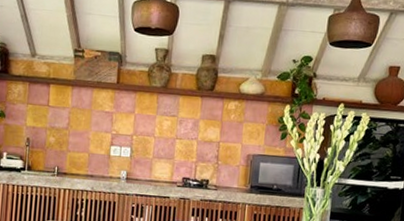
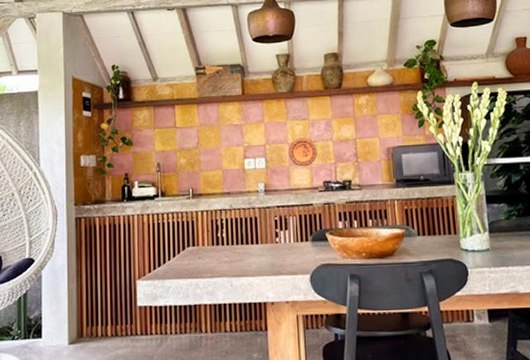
decorative plate: none [153,133,182,162] -> present [288,138,318,167]

